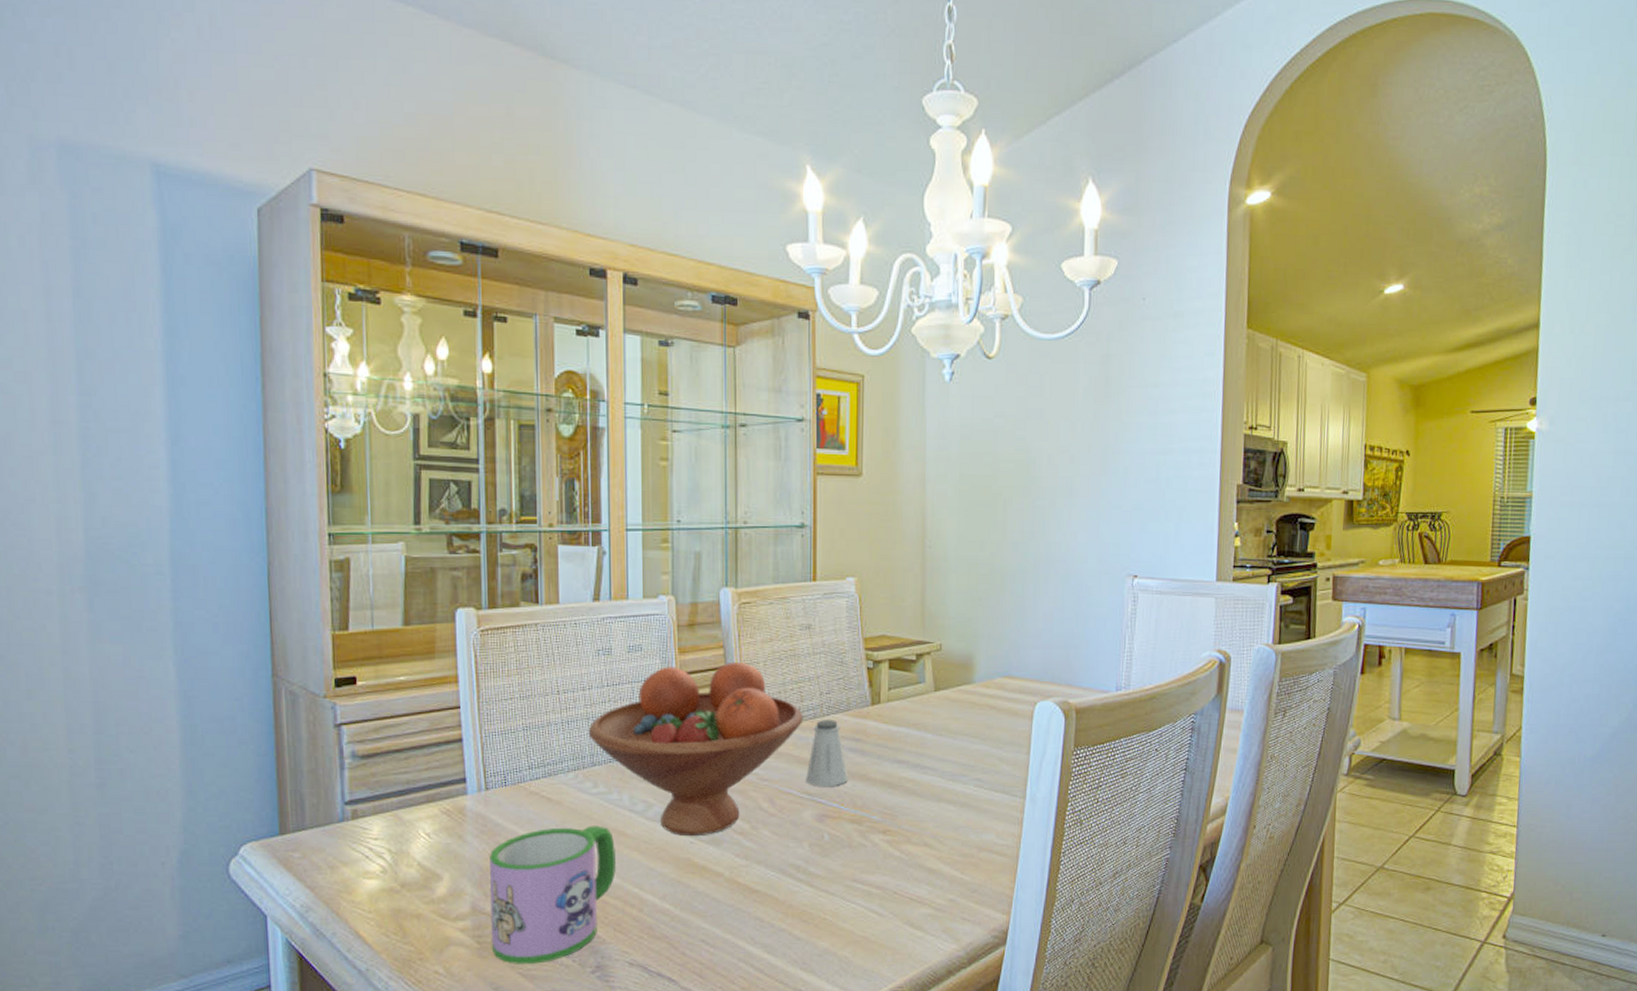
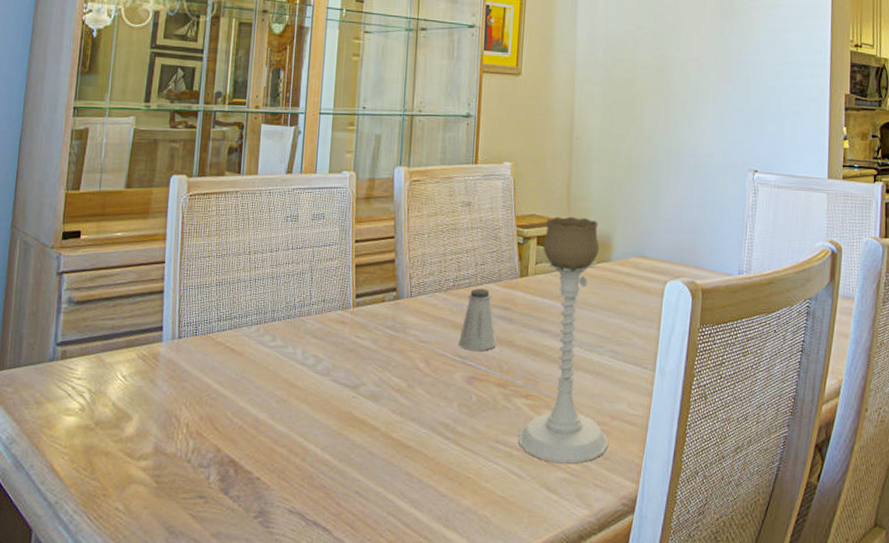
mug: present [490,825,616,964] -> none [168,376,286,506]
fruit bowl: present [588,661,804,837] -> none [271,232,460,392]
candle holder: none [878,635,977,899] -> present [519,216,609,464]

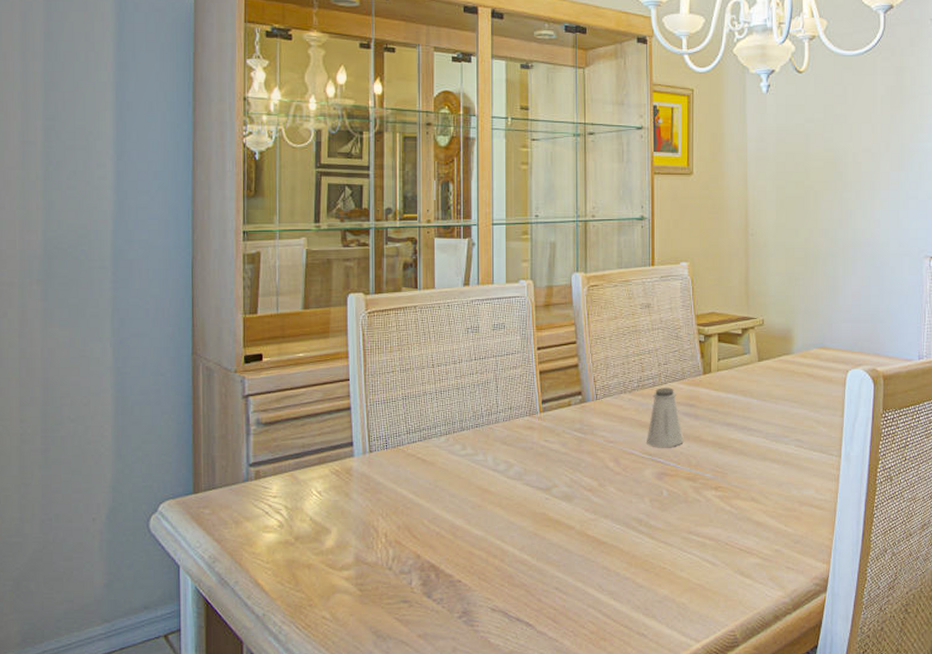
candle holder: present [519,216,609,464] -> none [711,312,799,549]

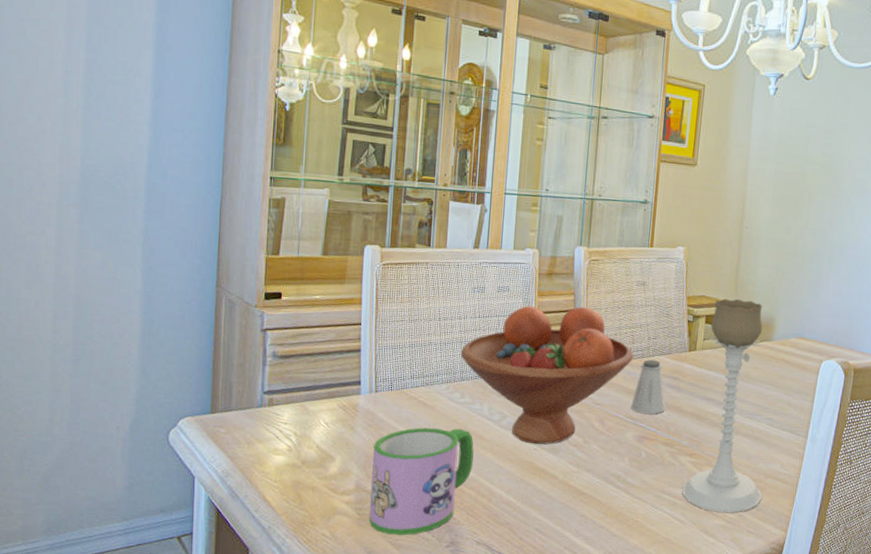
mug: none [372,484,481,610] -> present [369,427,474,536]
fruit bowl: none [458,337,644,493] -> present [460,306,633,445]
candle holder: none [711,312,799,549] -> present [682,298,763,513]

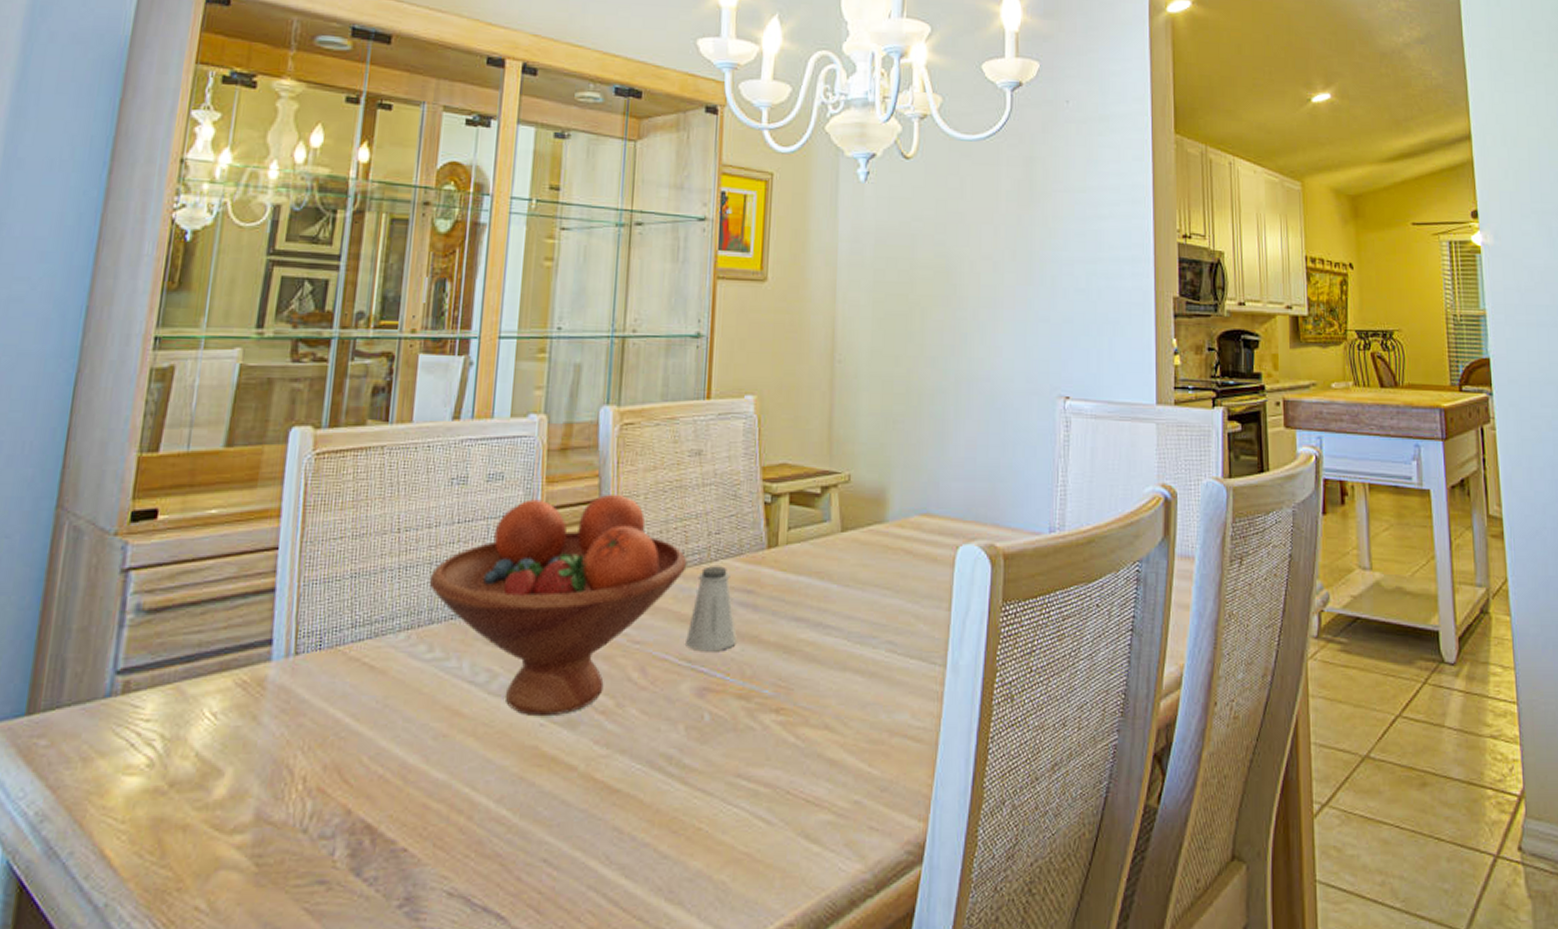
mug: present [369,427,474,536] -> none [274,702,447,896]
candle holder: present [682,298,763,513] -> none [767,464,887,801]

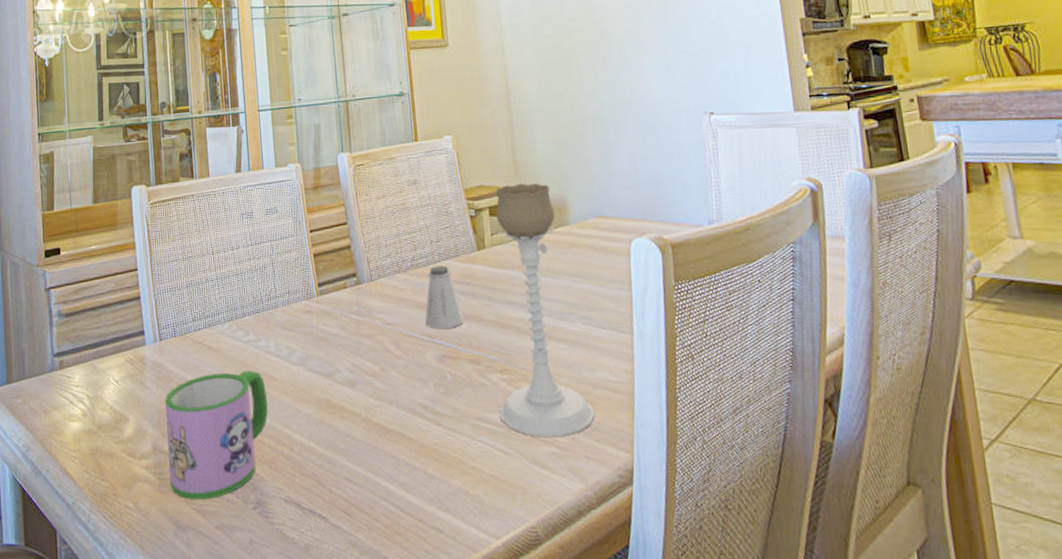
mug: none [274,702,447,896] -> present [165,370,268,500]
fruit bowl: present [428,494,687,717] -> none [238,217,418,379]
candle holder: none [767,464,887,801] -> present [495,183,595,437]

